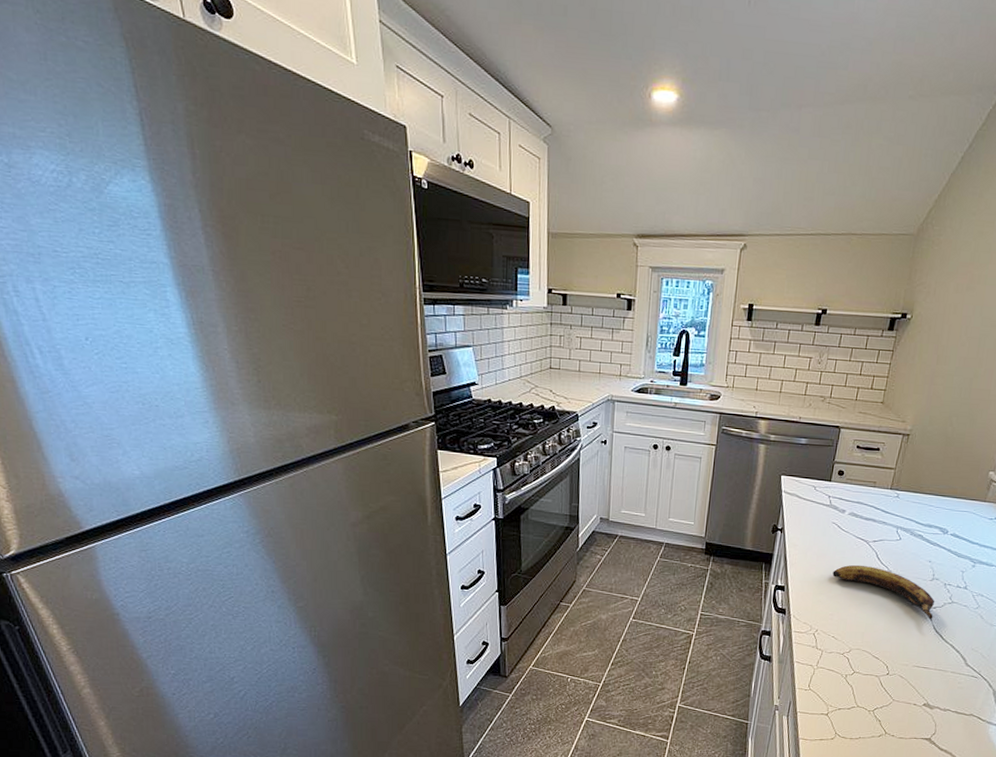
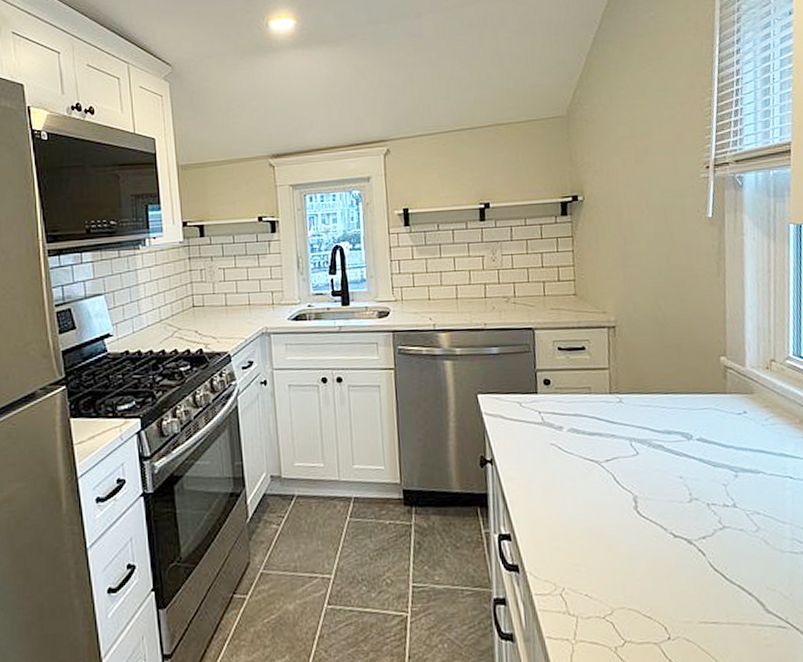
banana: present [832,564,934,619] -> none [565,493,706,554]

